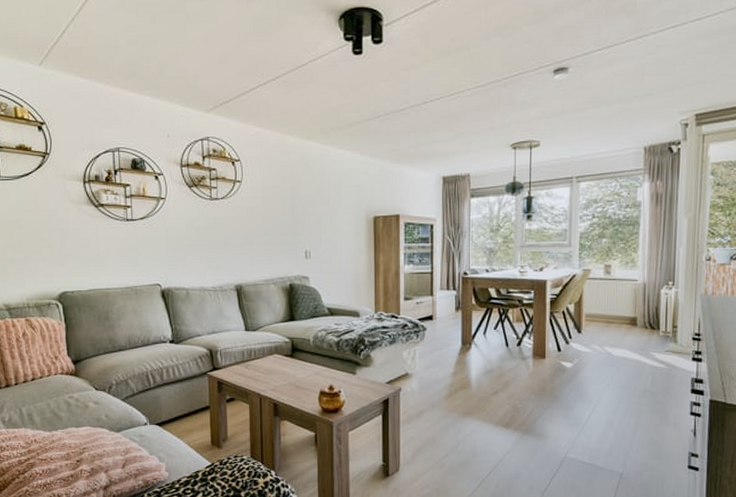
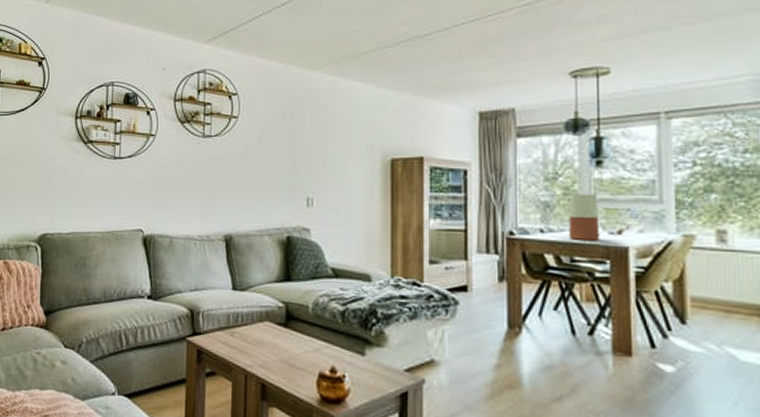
vase: none [507,241,528,277] -> present [569,193,600,241]

